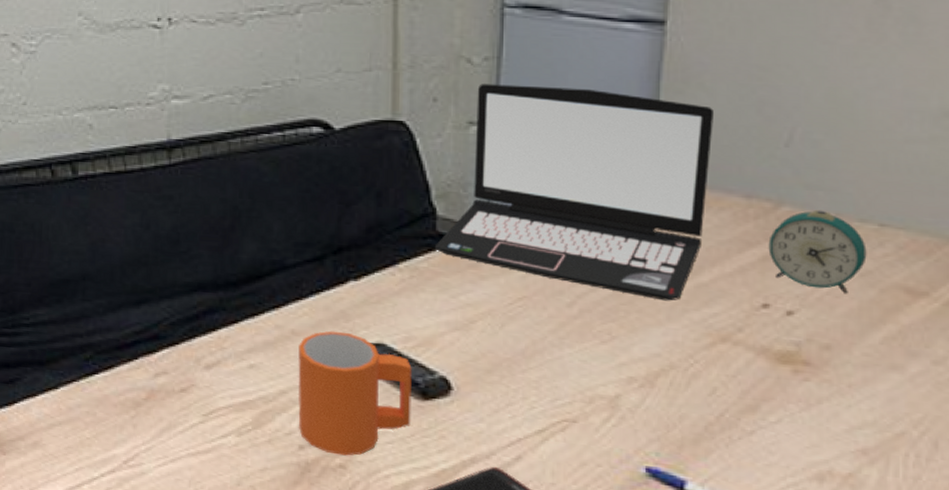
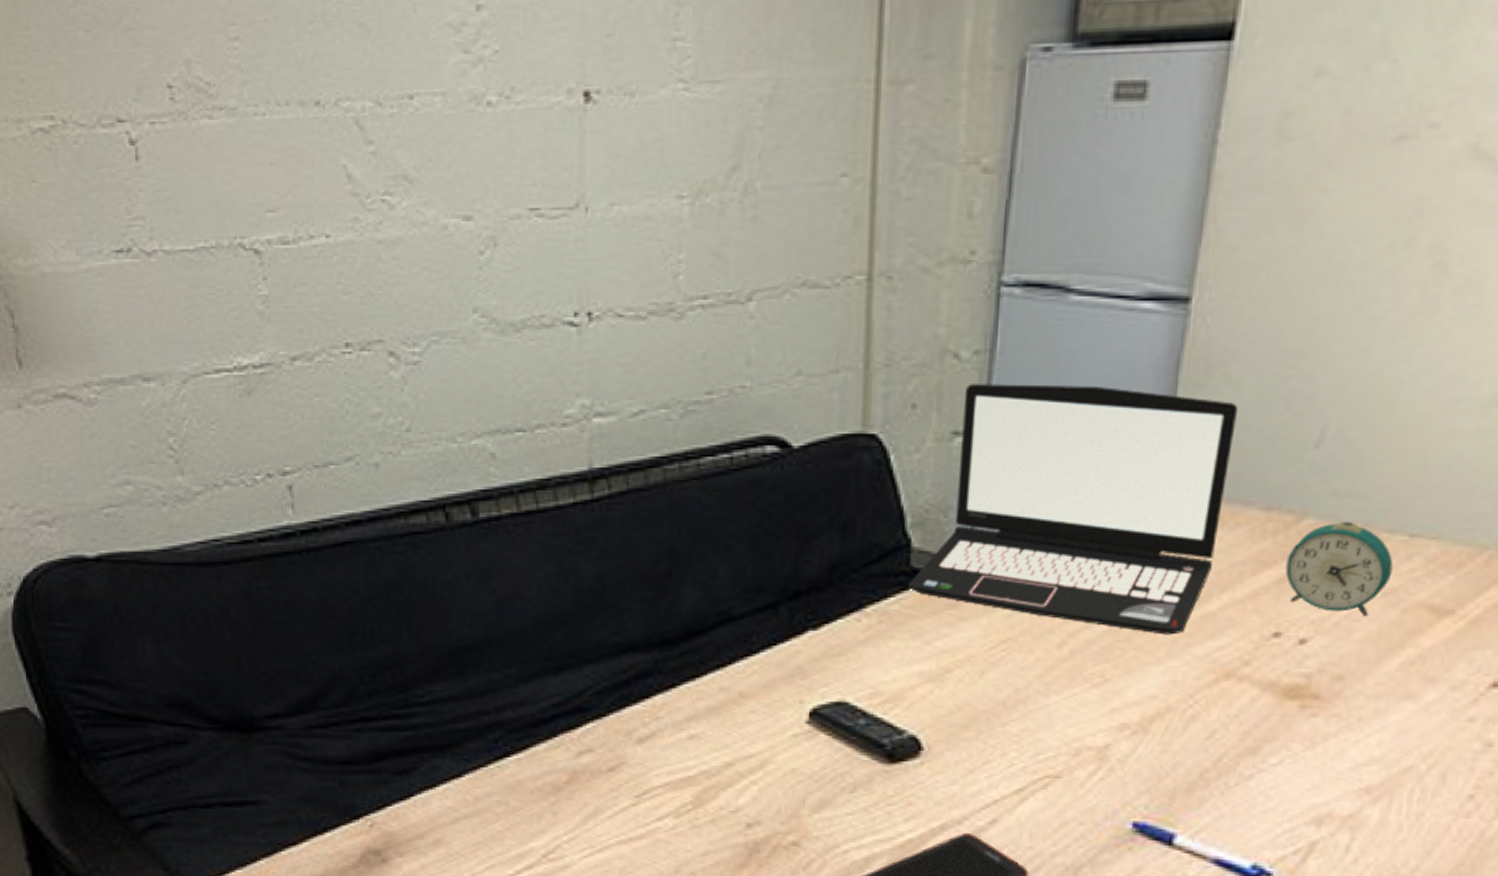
mug: present [297,331,412,456] -> none [745,690,878,832]

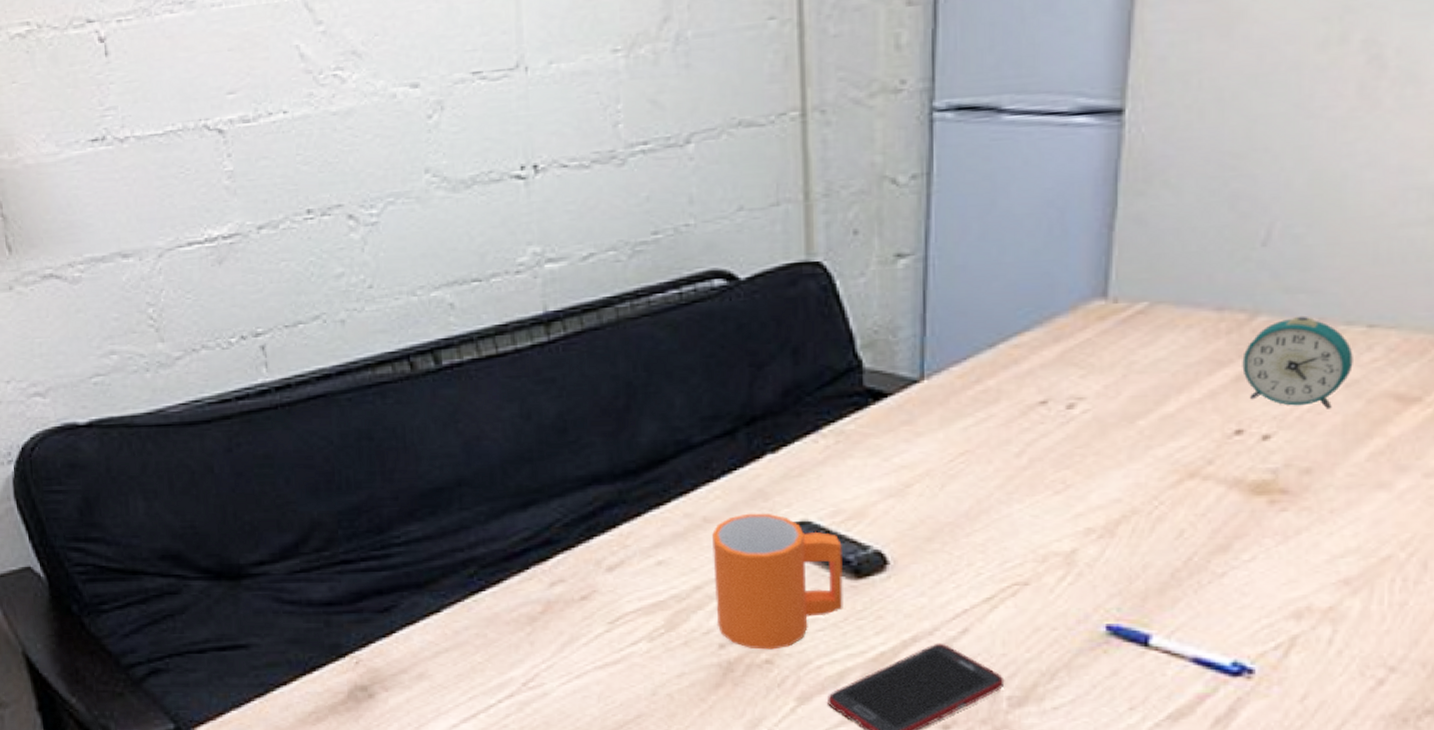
mug: none [745,690,878,832] -> present [712,513,843,650]
laptop: present [907,384,1237,635] -> none [862,200,1180,439]

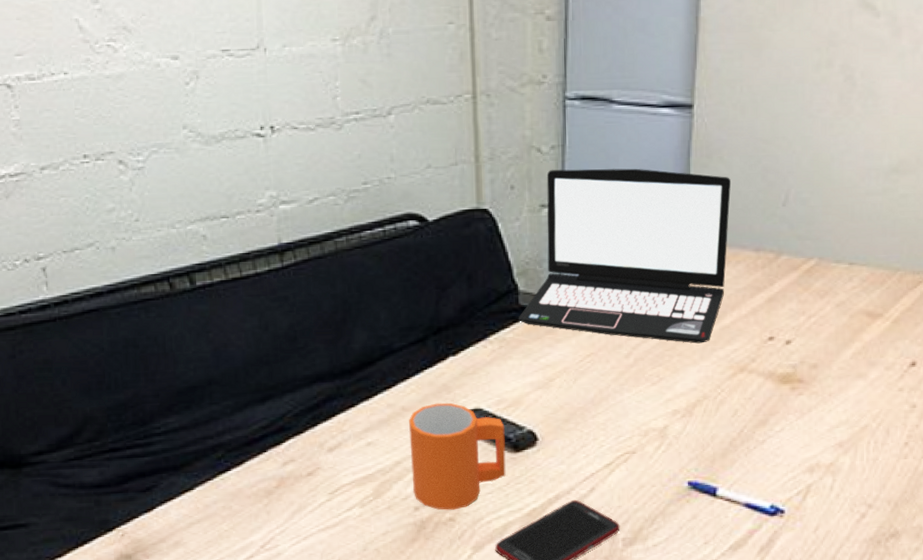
laptop: none [862,200,1180,439] -> present [518,168,731,344]
alarm clock: present [1242,315,1353,409] -> none [772,256,841,322]

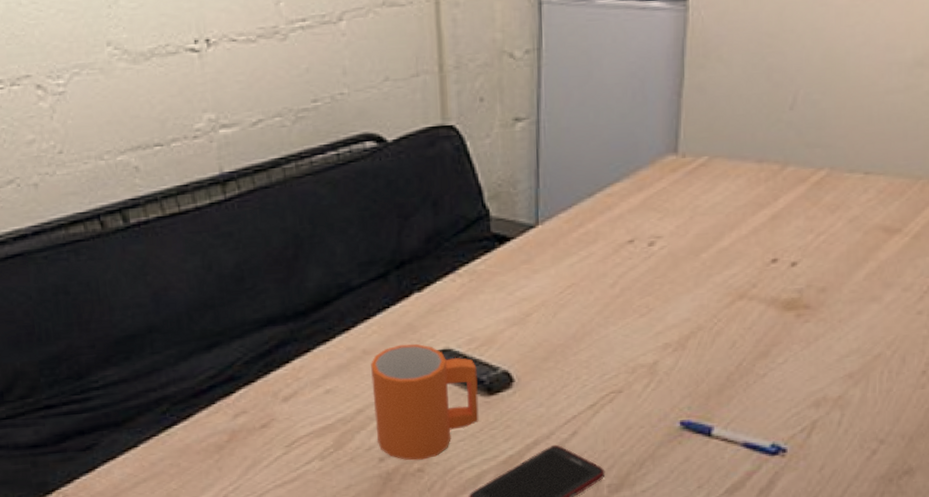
laptop: present [518,168,731,344] -> none [490,72,730,269]

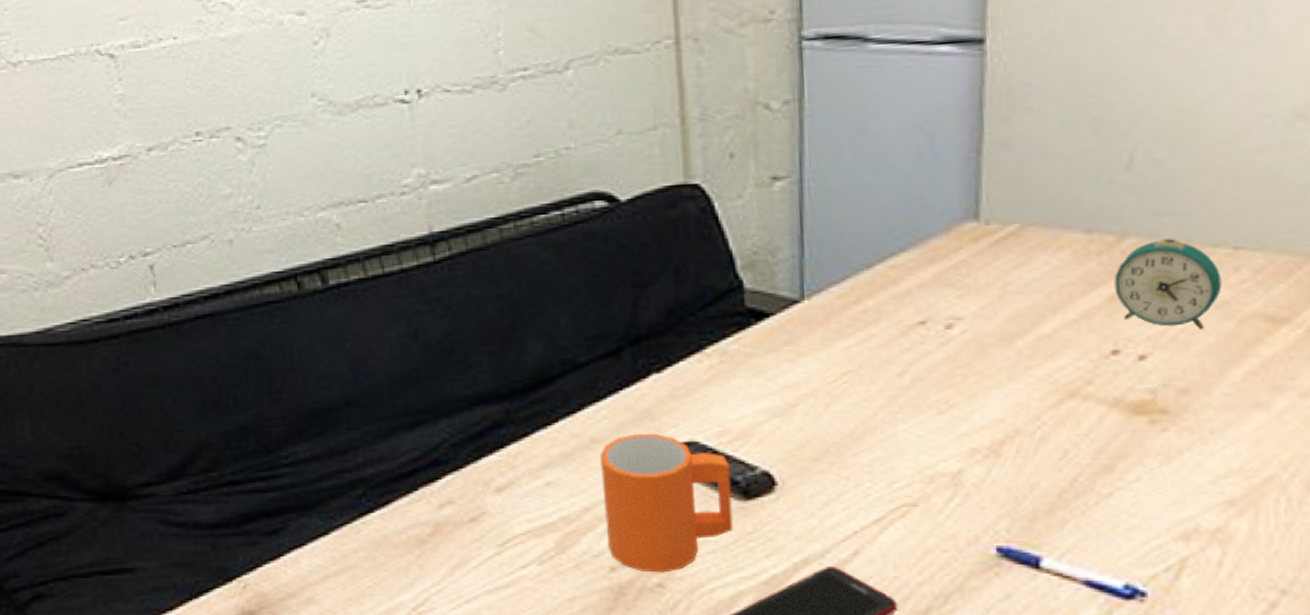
alarm clock: none [776,166,854,240] -> present [1114,238,1222,330]

